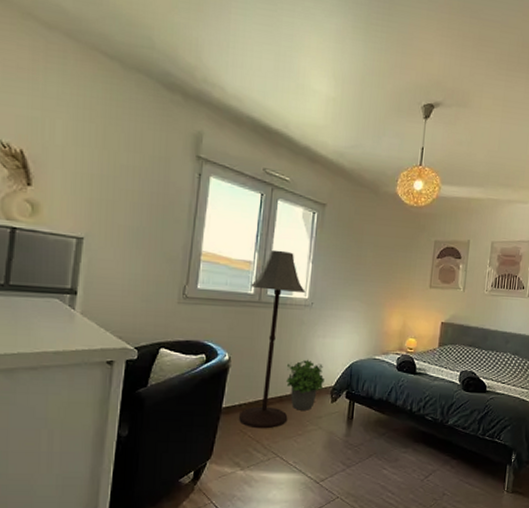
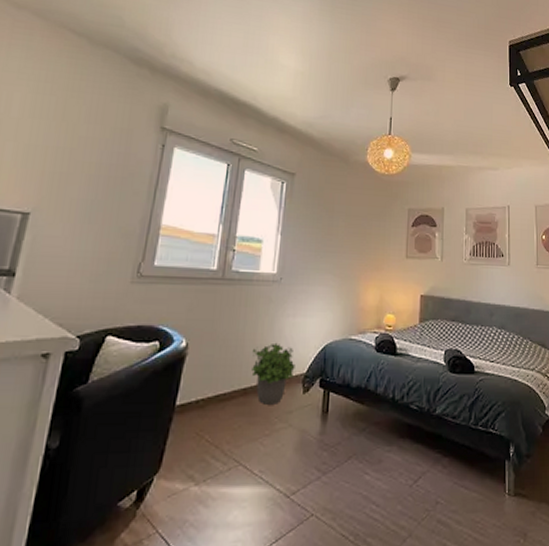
floor lamp: present [238,249,305,429] -> none [194,221,274,430]

